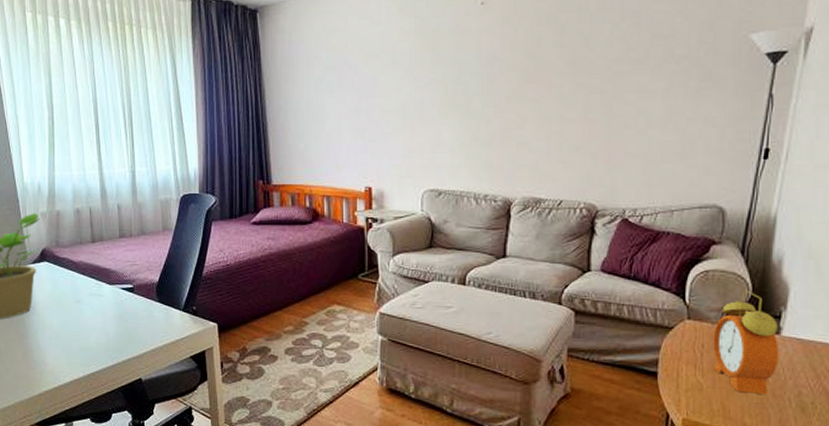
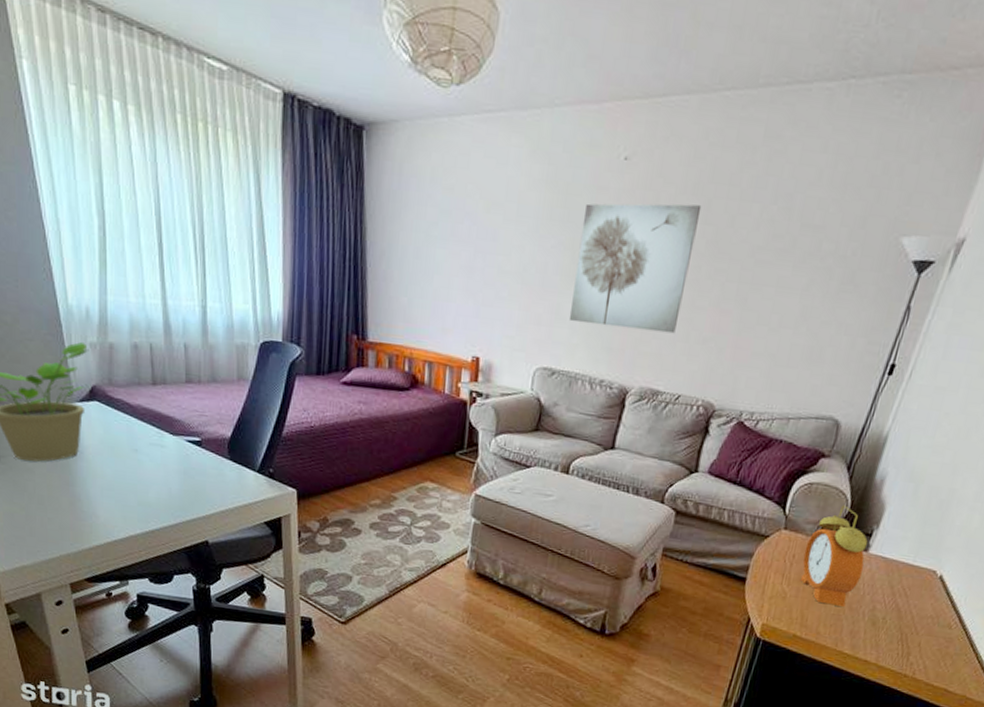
wall art: none [448,33,556,146] -> present [568,203,702,334]

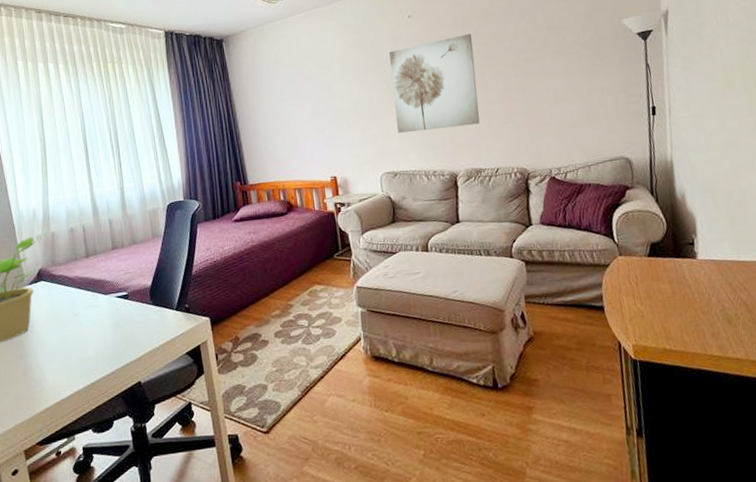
alarm clock: present [800,505,868,607] -> none [642,224,701,314]

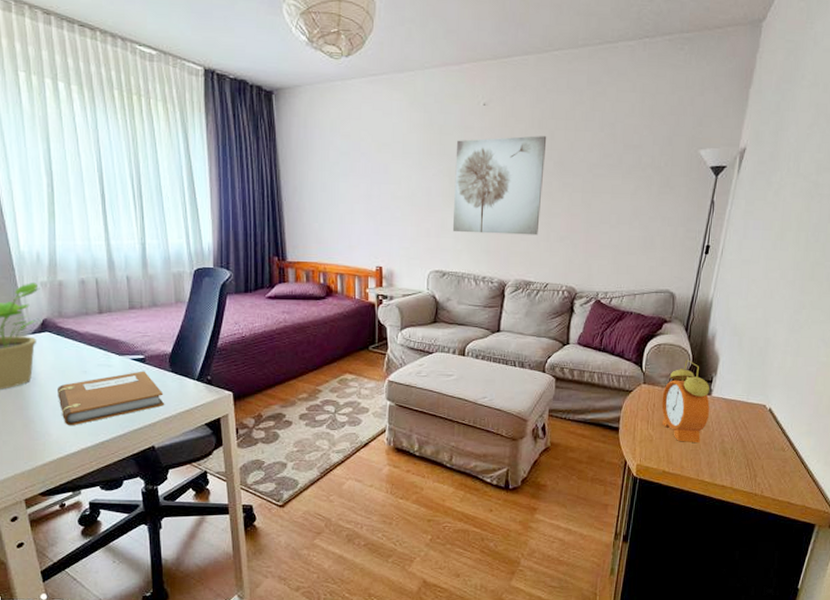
notebook: none [52,307,147,370] -> present [58,371,164,426]
alarm clock: none [642,224,701,314] -> present [661,359,710,442]

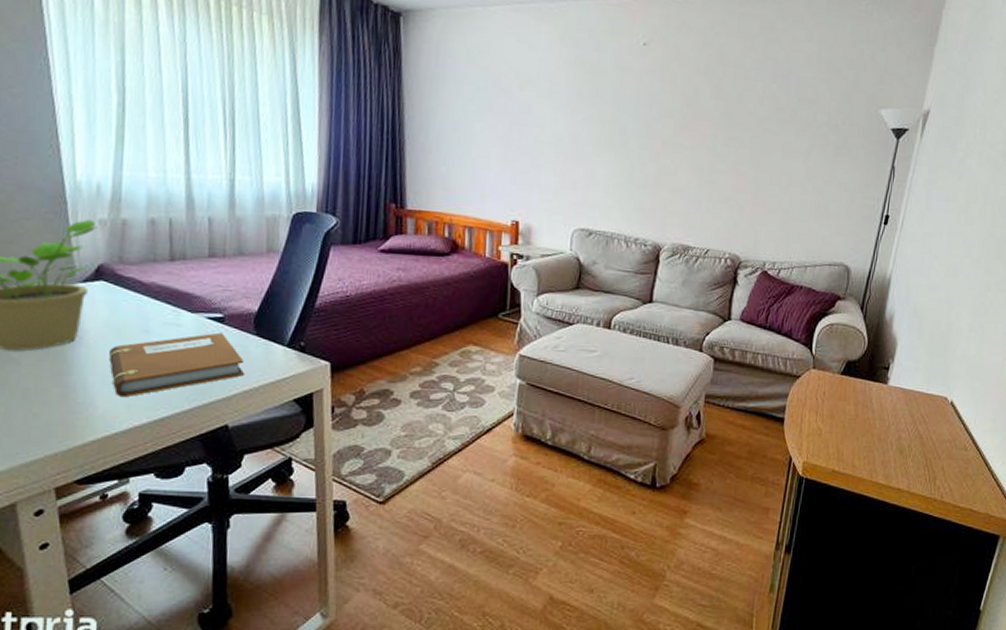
wall art: present [452,136,547,236] -> none [602,82,713,194]
alarm clock: present [661,359,710,442] -> none [832,342,887,438]

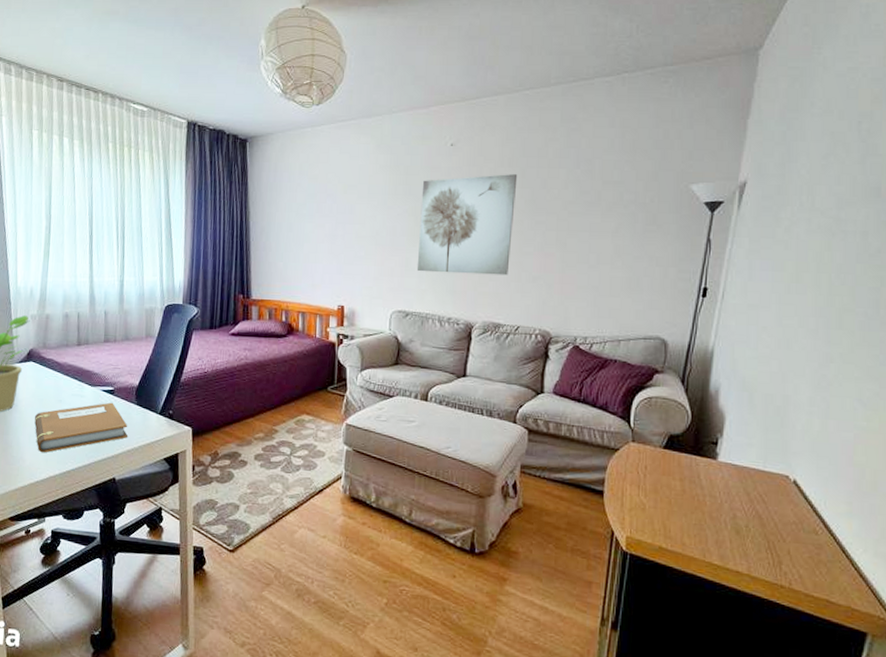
wall art: none [602,82,713,194] -> present [416,174,518,276]

